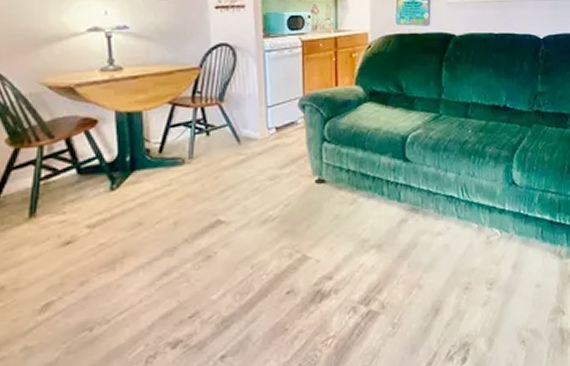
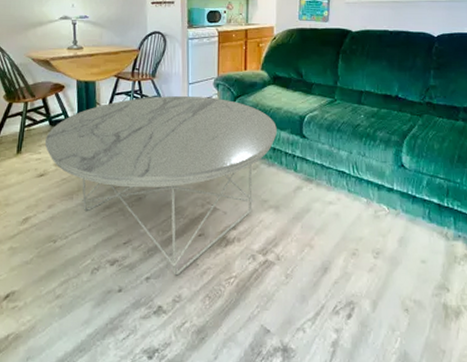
coffee table: none [71,121,376,348] -> present [44,96,277,276]

